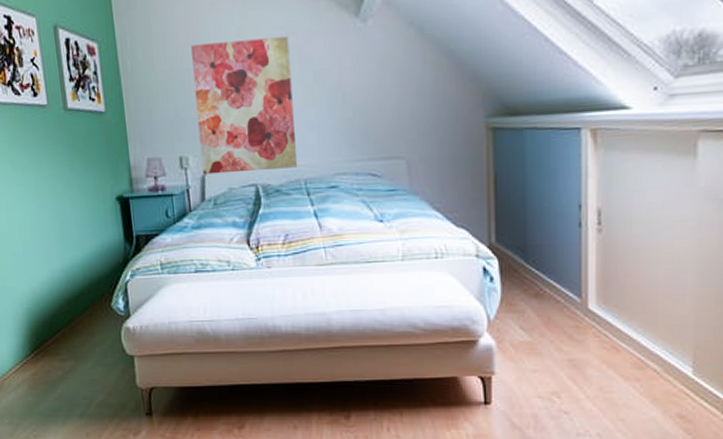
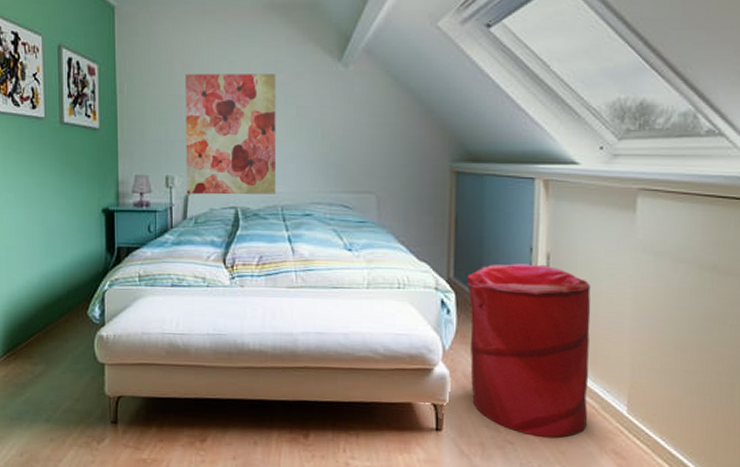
laundry hamper: none [509,221,649,405] -> present [466,264,591,438]

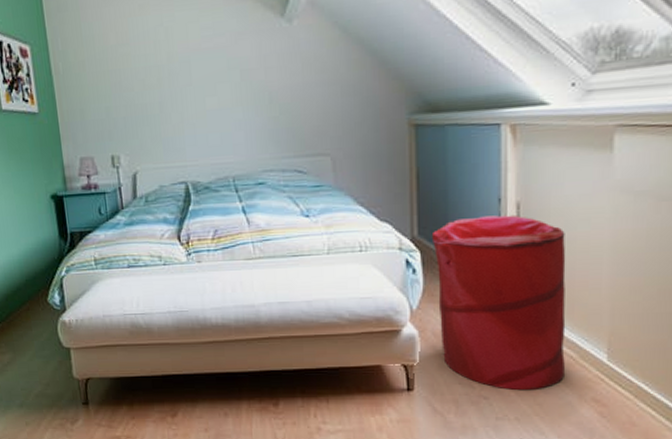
wall art: present [184,74,277,195] -> none [120,37,227,173]

